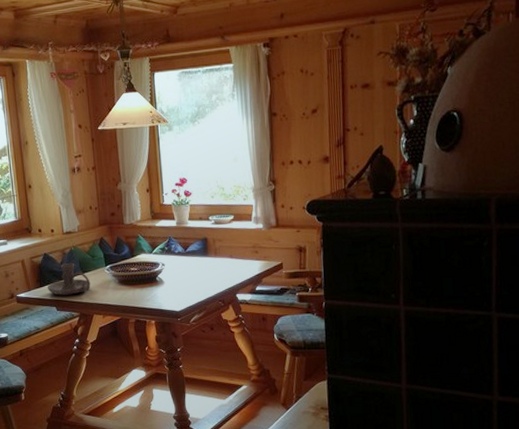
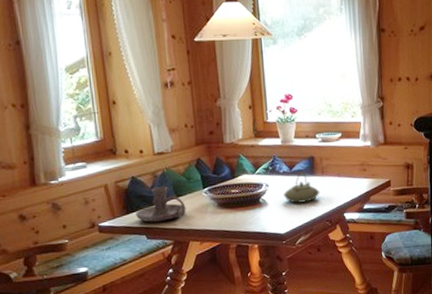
teapot: none [179,252,213,283] -> present [284,171,320,203]

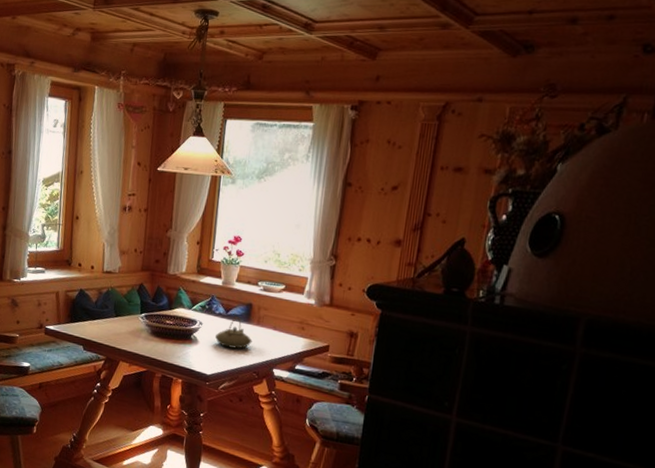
candle holder: present [136,187,186,222] -> none [78,303,122,337]

